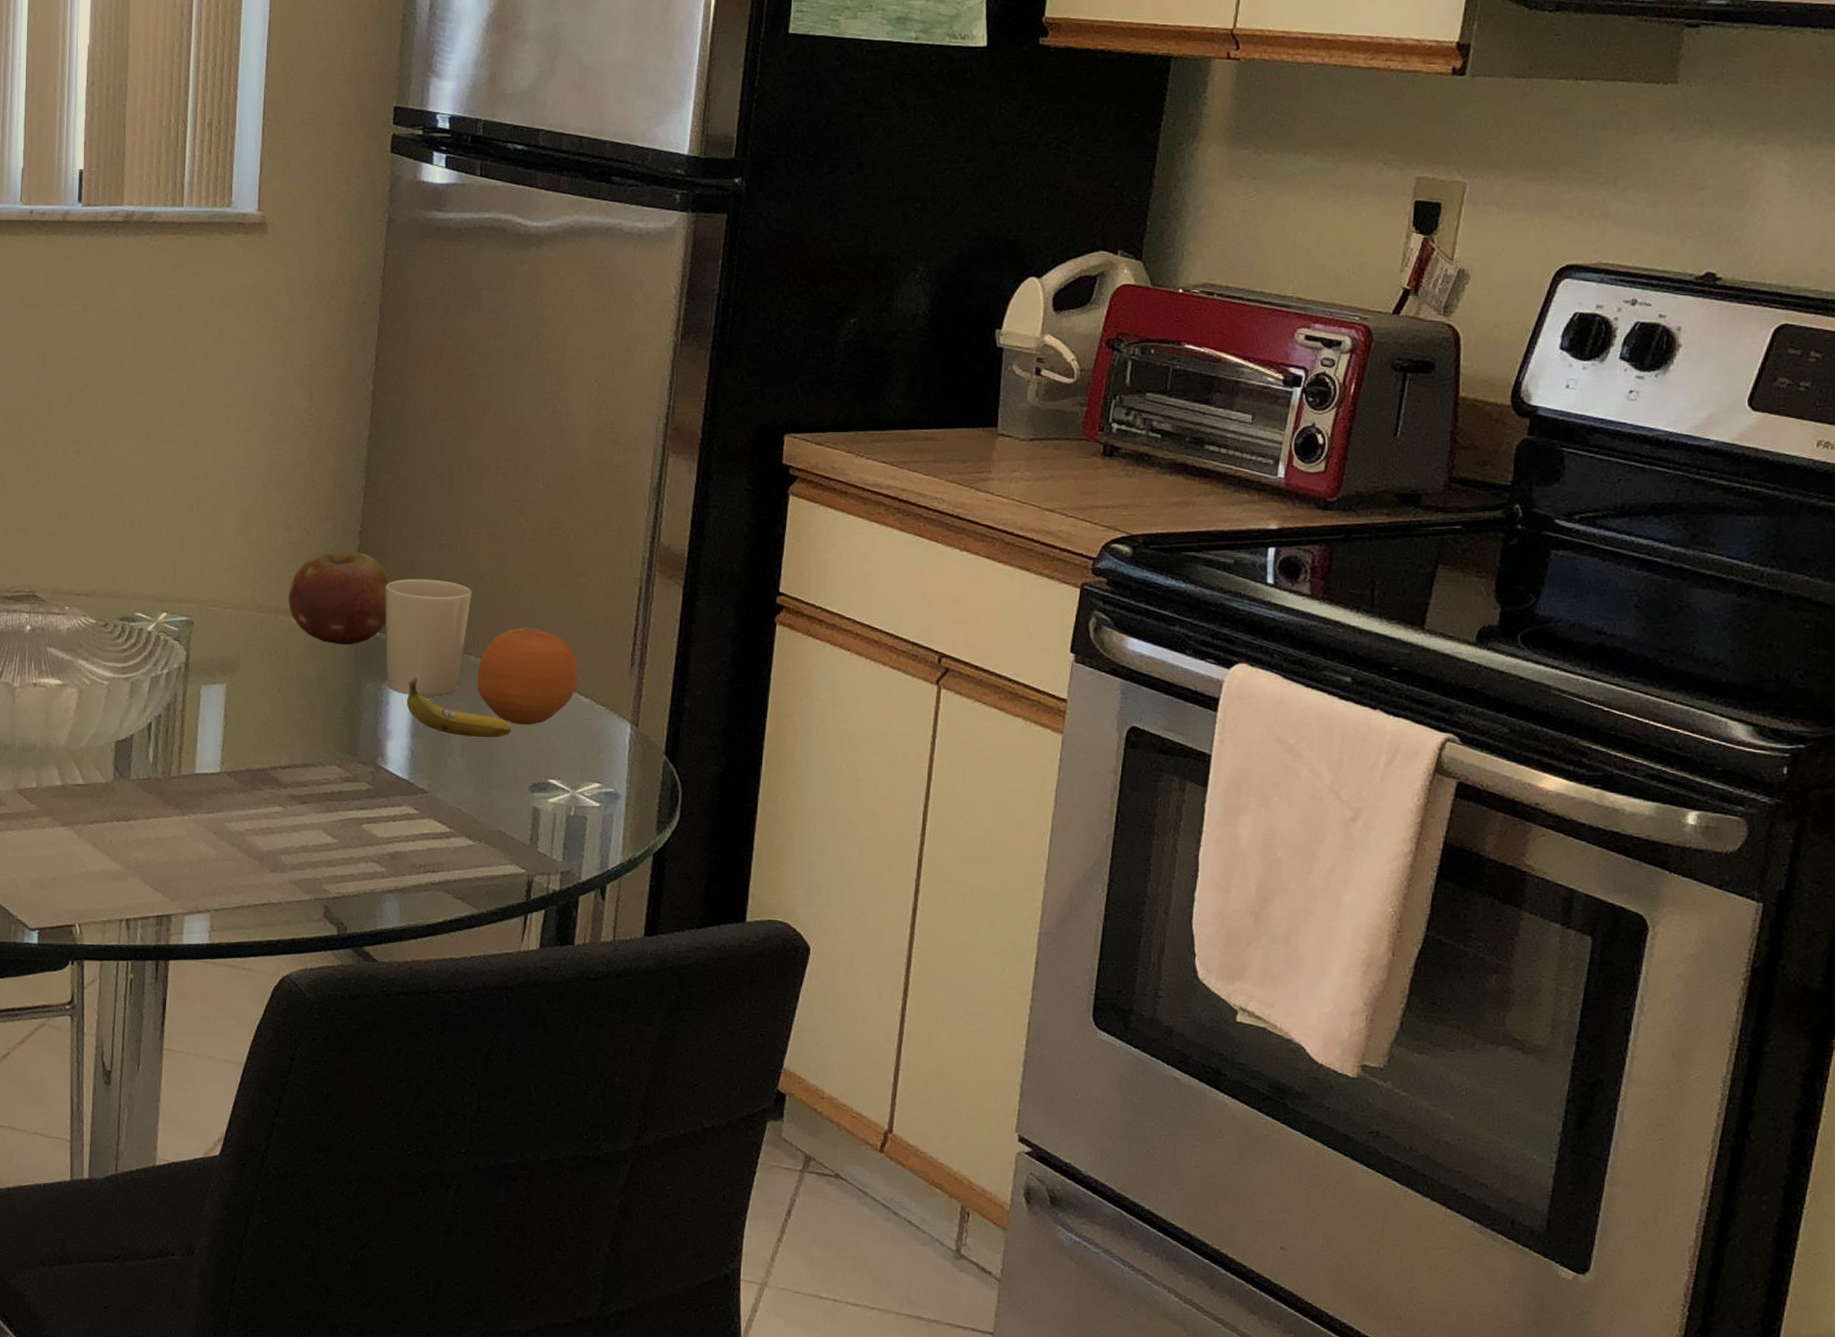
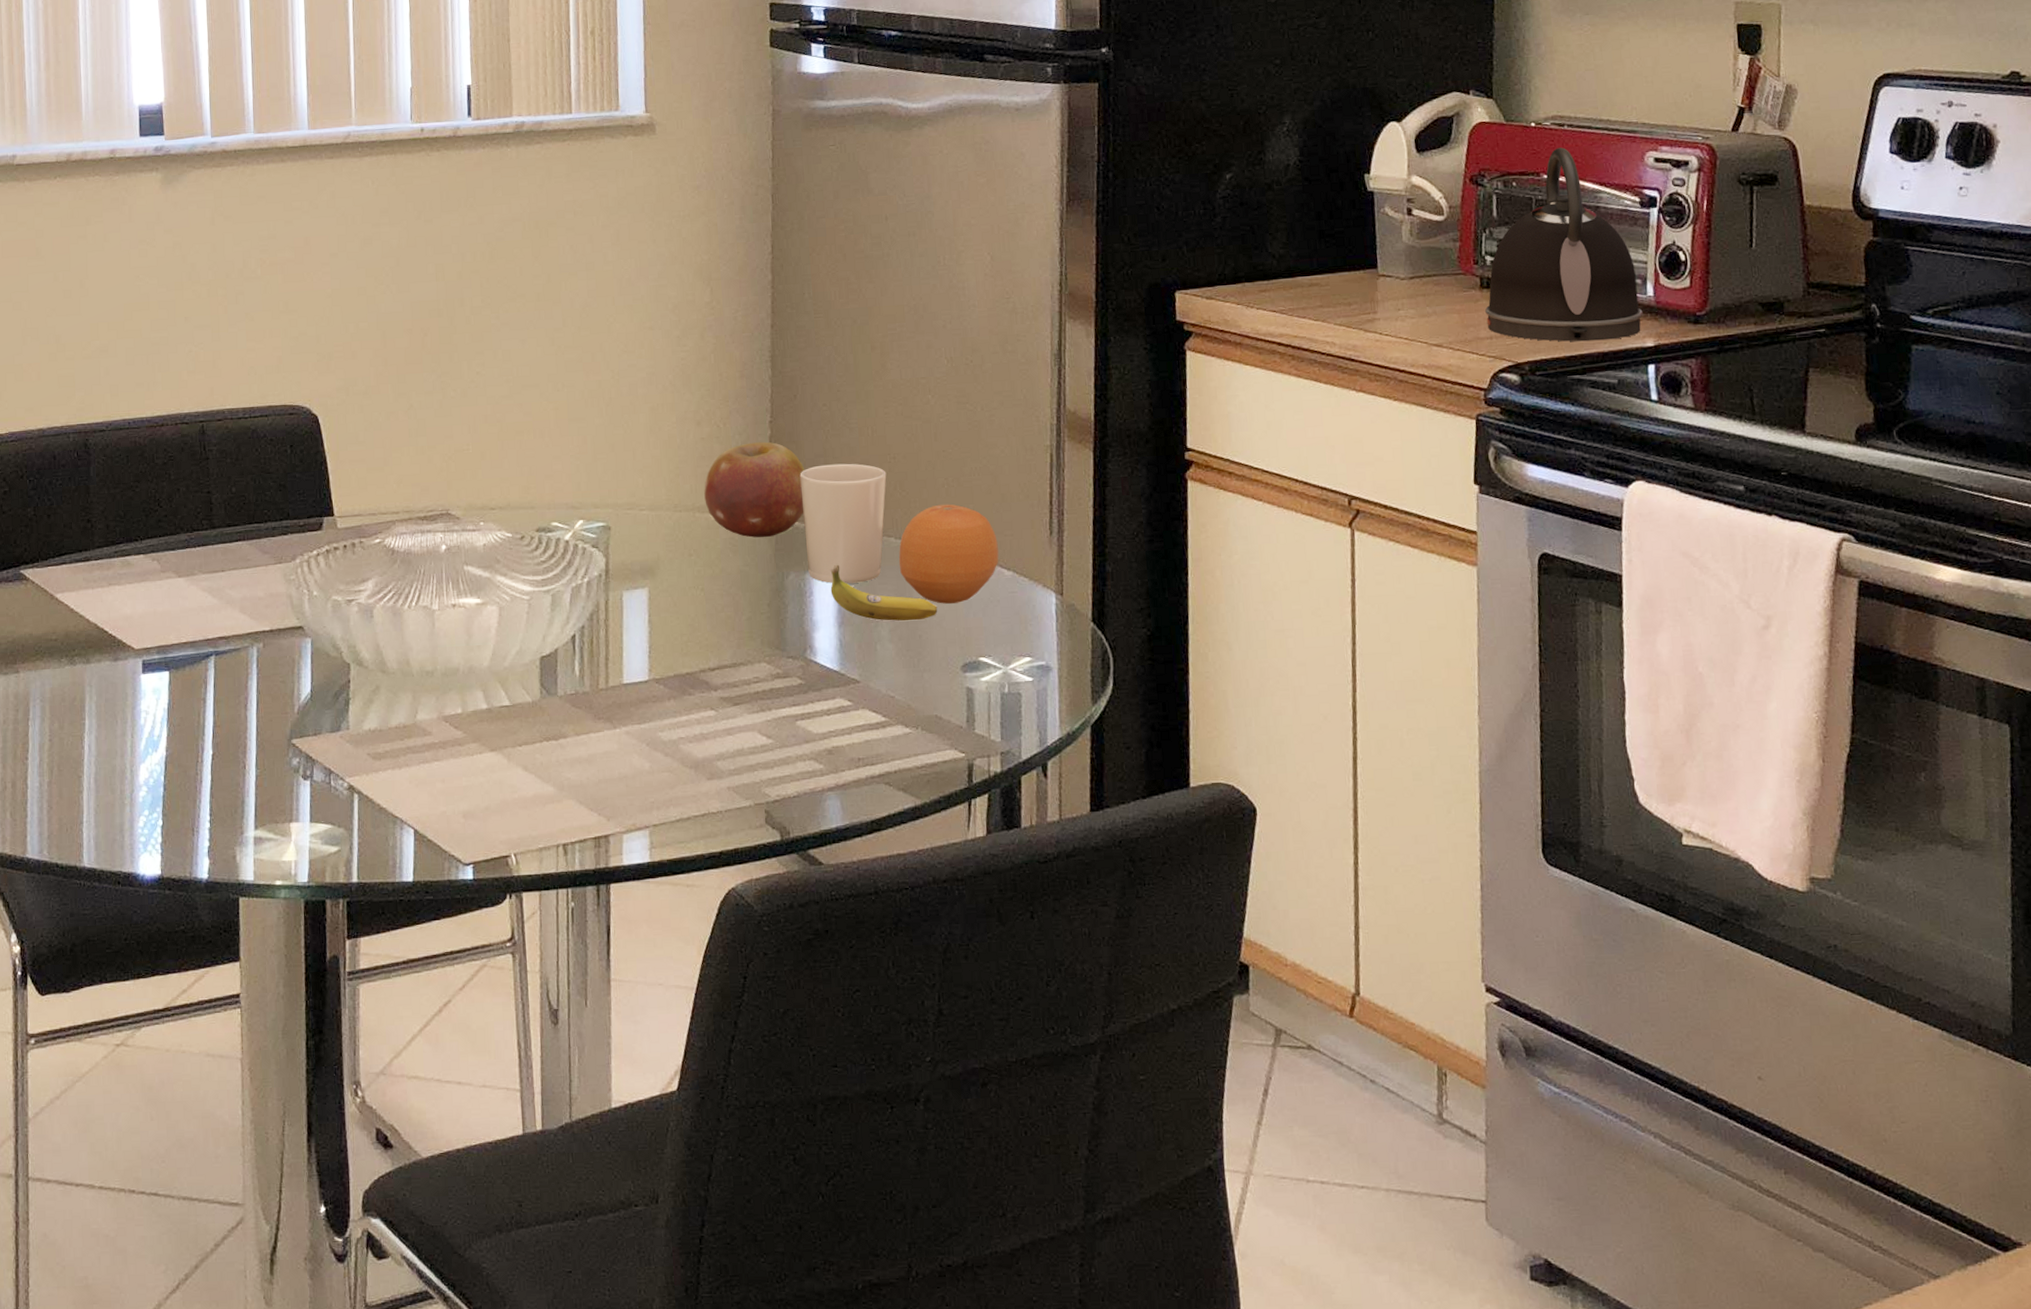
kettle: none [1104,317,1271,519] -> present [1484,147,1643,342]

